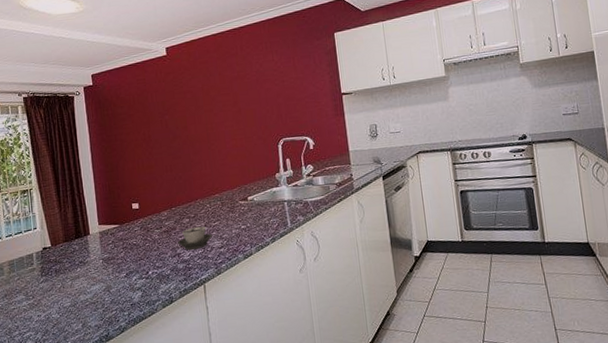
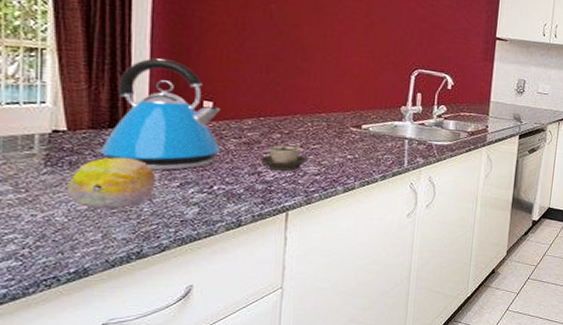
fruit: none [56,259,110,305] -> present [67,157,156,210]
kettle: none [69,177,150,267] -> present [95,58,221,171]

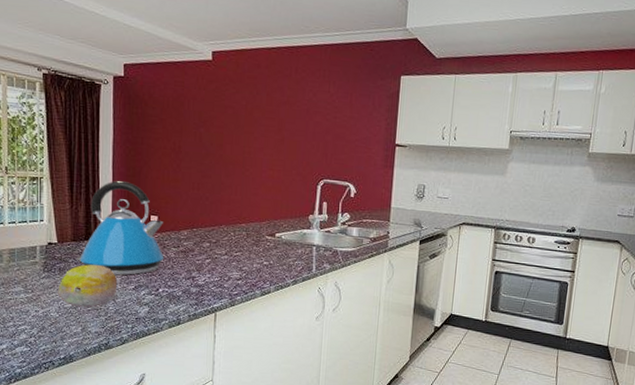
cup: present [260,145,309,171] -> none [194,253,233,276]

